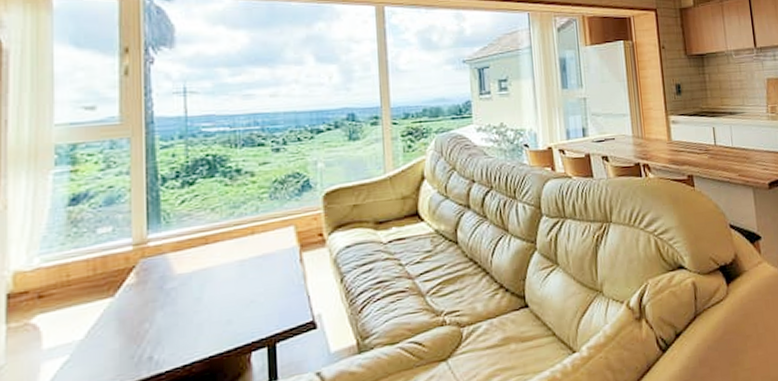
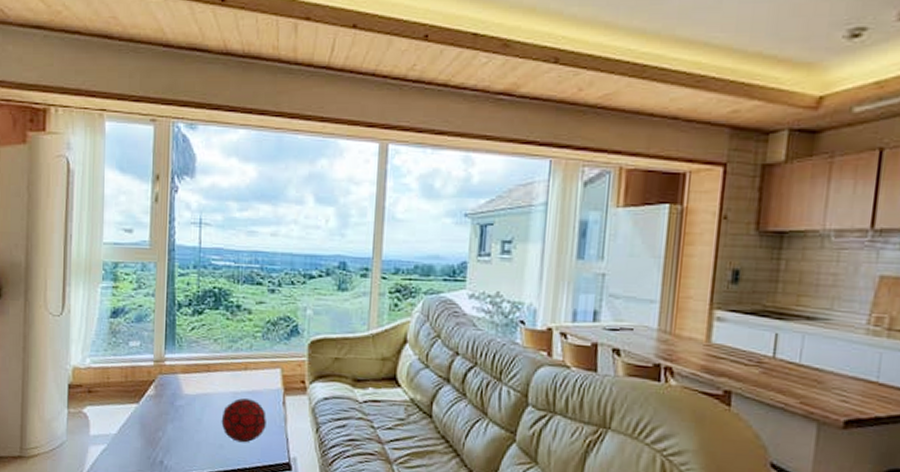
decorative orb: none [227,263,282,313] -> present [221,398,266,443]

